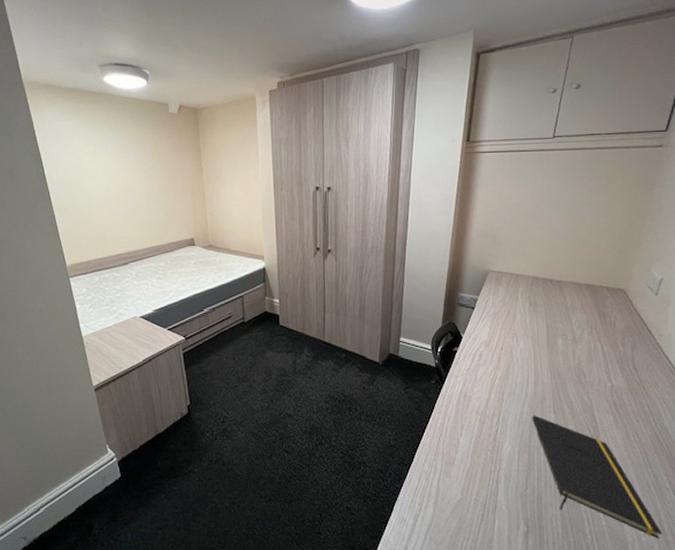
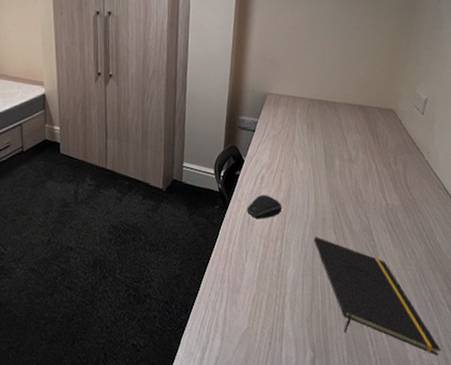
computer mouse: none [463,372,499,396] -> present [246,195,282,219]

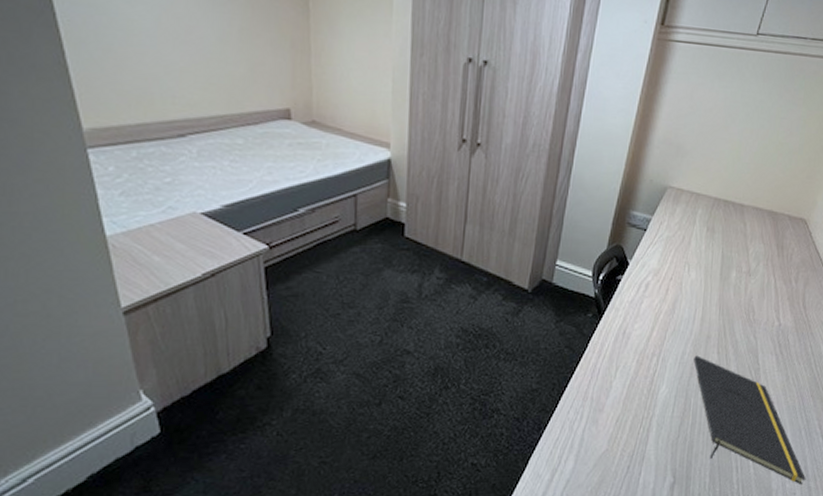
computer mouse: present [246,195,282,219] -> none [623,305,664,332]

